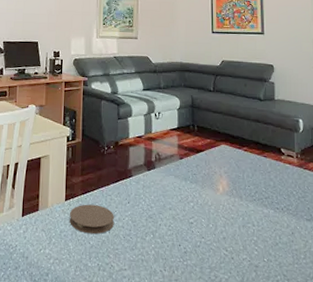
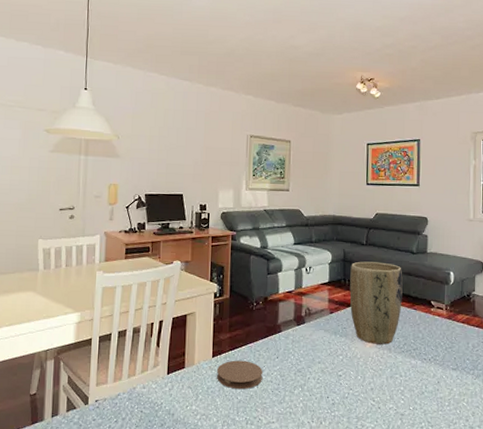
plant pot: none [199,107,252,192] -> present [349,261,403,345]

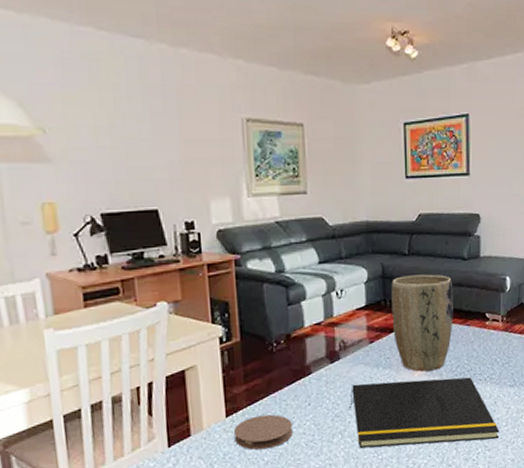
notepad: none [310,346,442,417] -> present [350,377,500,449]

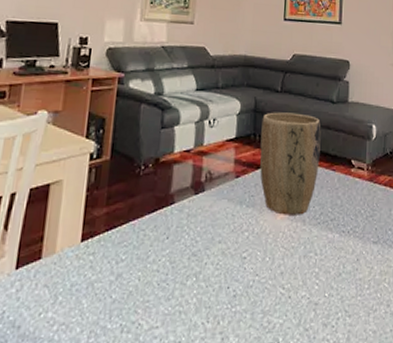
coaster: present [234,414,294,450] -> none [85,244,148,285]
notepad: present [350,377,500,449] -> none [208,221,362,304]

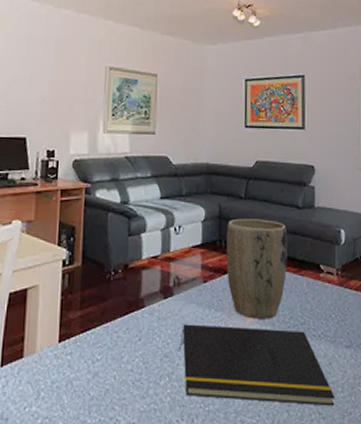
notepad: none [208,221,362,304] -> present [179,324,335,406]

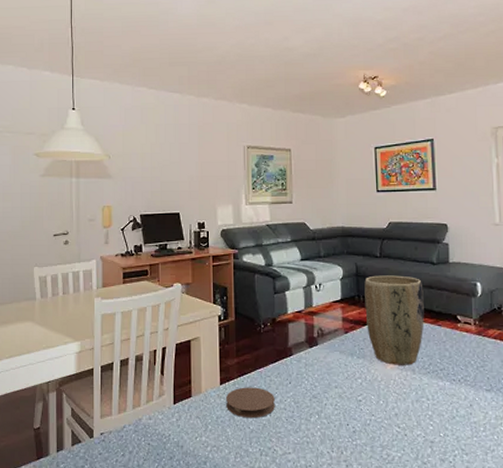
coaster: none [64,345,122,383] -> present [226,387,276,419]
notepad: present [179,324,335,406] -> none [326,369,478,444]

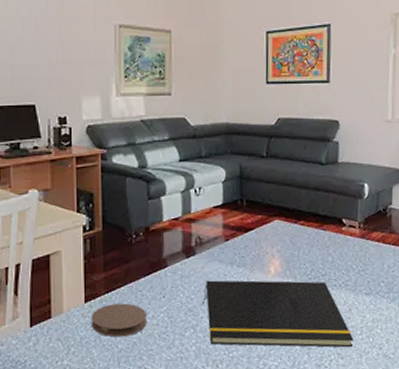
notepad: none [326,369,478,444] -> present [203,280,354,348]
plant pot: present [364,275,424,365] -> none [248,177,310,273]

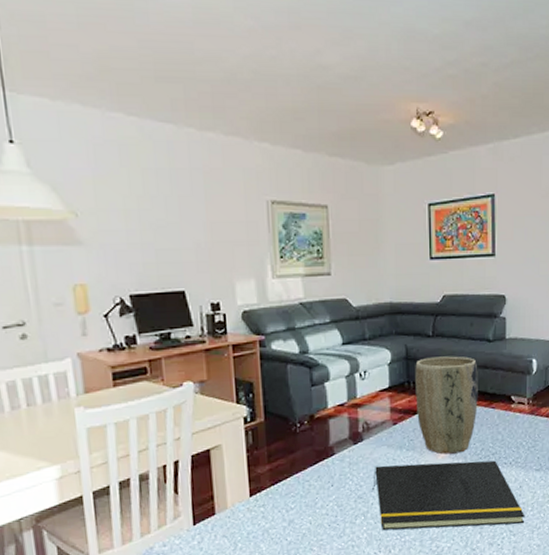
coaster: present [92,303,148,337] -> none [258,494,317,530]
plant pot: none [248,177,310,273] -> present [415,356,478,454]

